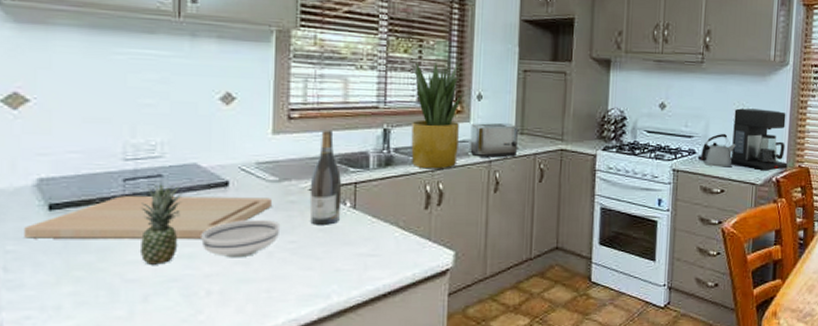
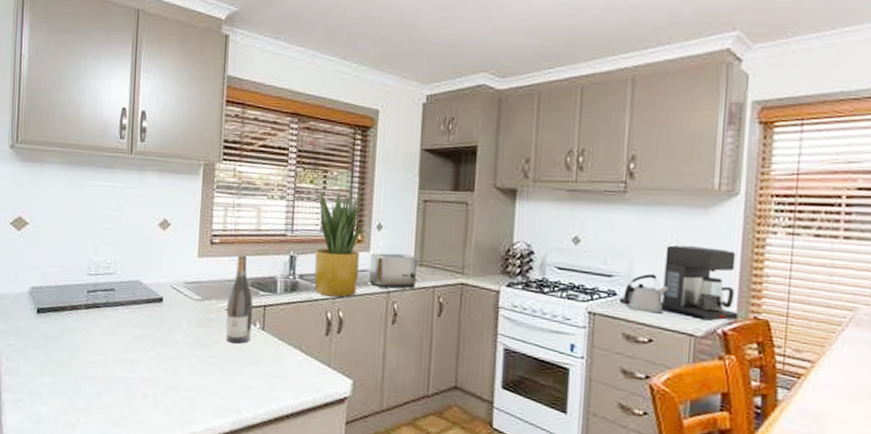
cutting board: present [23,196,272,239] -> none [20,305,195,347]
fruit: present [139,182,183,265] -> none [96,295,129,367]
bowl: present [201,219,281,258] -> none [140,332,202,367]

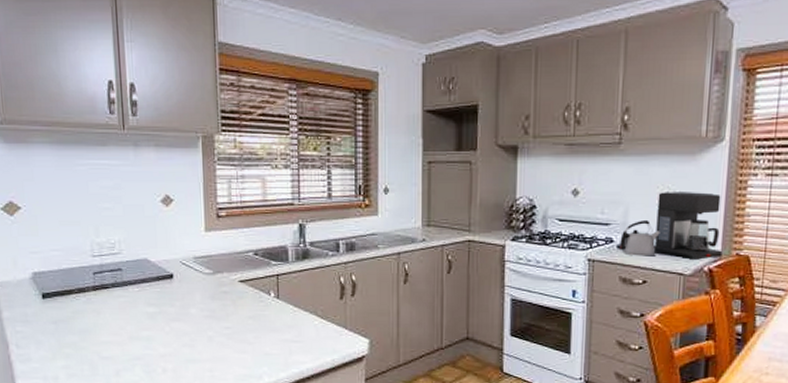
wine bottle: present [225,254,253,344] -> none [239,226,267,313]
planter: present [314,190,365,297] -> none [320,156,372,262]
toaster: present [369,252,418,289] -> none [379,215,426,251]

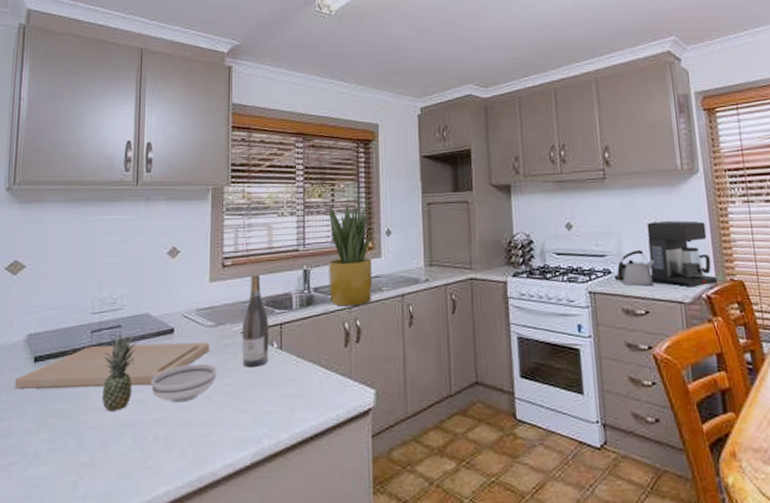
cutting board: none [26,287,209,324] -> present [14,342,209,389]
fruit: none [107,275,139,345] -> present [101,332,137,411]
bowl: none [155,307,217,341] -> present [151,363,217,403]
wine bottle: none [239,226,267,313] -> present [241,274,269,367]
planter: none [320,156,372,262] -> present [325,200,375,307]

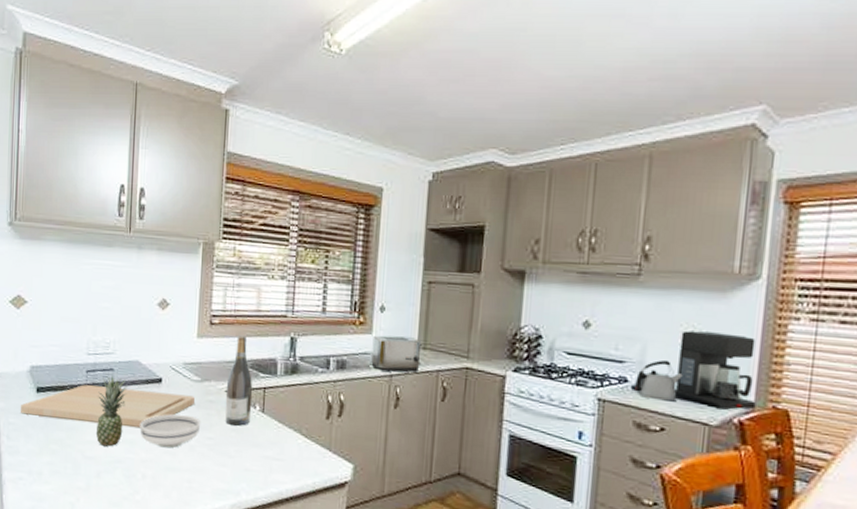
planter: present [325,200,375,307] -> none [315,271,368,380]
toaster: none [382,255,429,293] -> present [371,335,422,372]

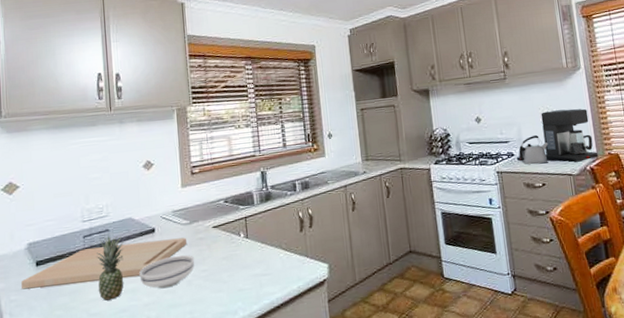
wine bottle: present [225,335,253,426] -> none [212,178,237,255]
toaster: present [371,335,422,372] -> none [326,152,366,185]

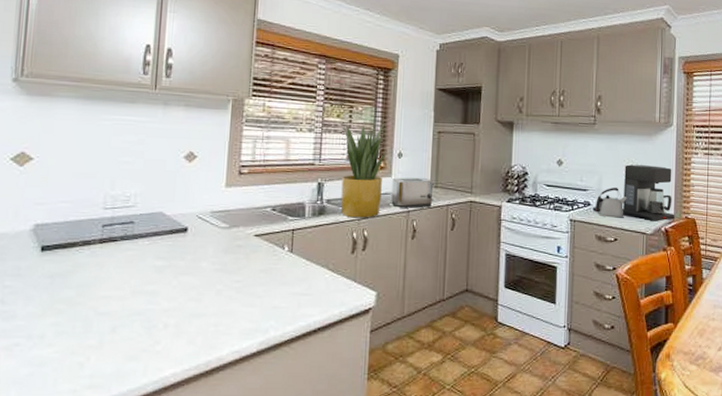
cutting board: present [20,237,186,290] -> none [19,240,222,277]
fruit: present [96,235,124,301] -> none [111,228,149,300]
bowl: present [139,254,195,289] -> none [162,260,229,295]
planter: none [275,111,320,199] -> present [340,124,387,218]
toaster: none [326,152,366,185] -> present [391,177,434,209]

